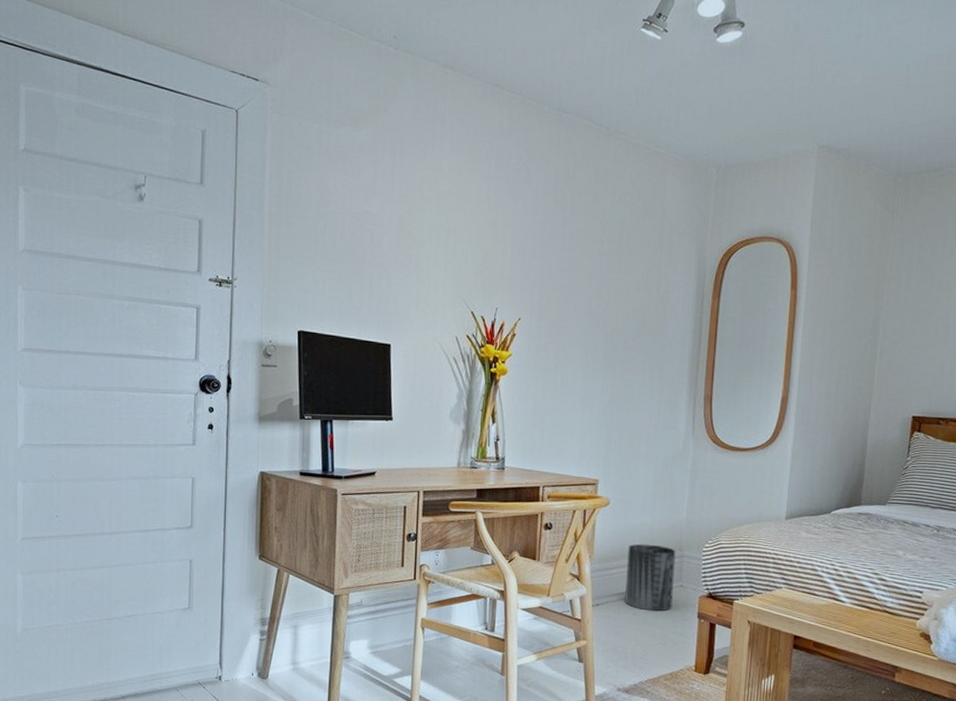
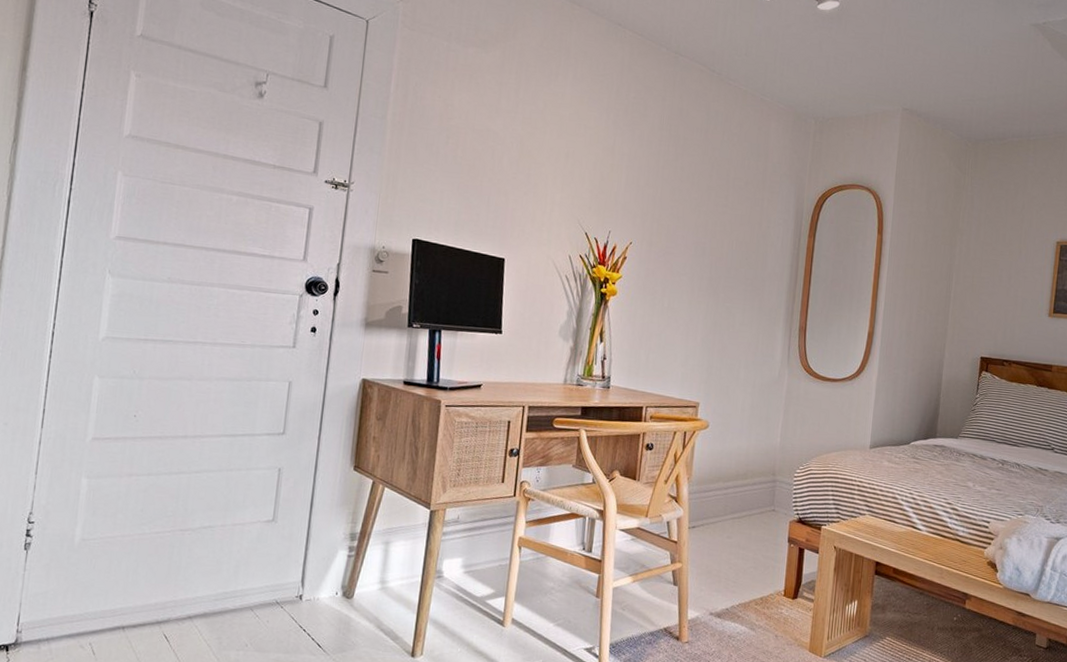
trash can: present [625,544,676,612] -> none [720,467,769,535]

